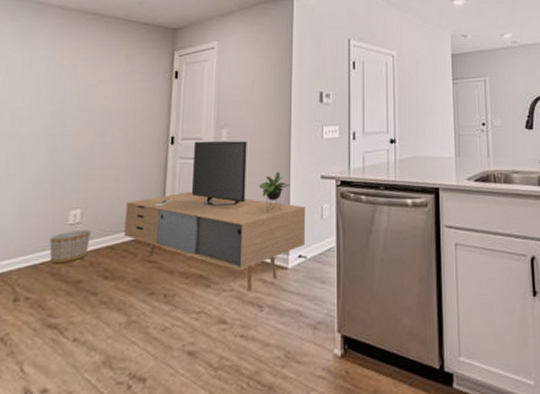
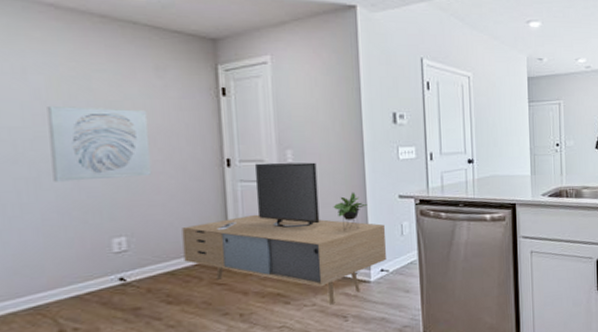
wall art: none [35,89,115,156] -> present [47,105,152,182]
planter: present [49,229,91,264] -> none [92,256,144,294]

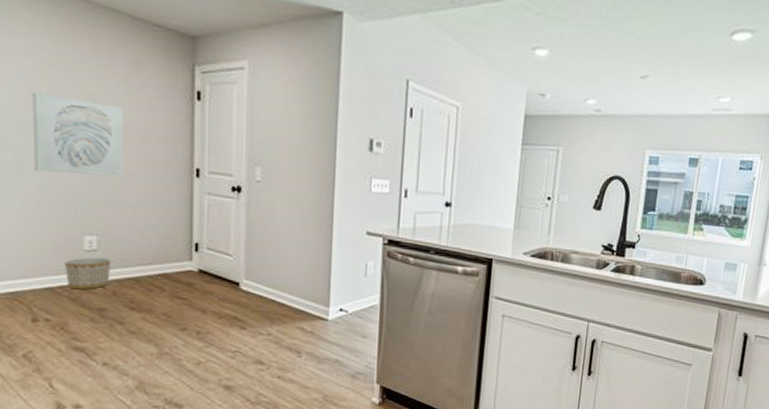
planter: none [92,256,144,294] -> present [65,257,111,290]
media console: present [182,162,386,304] -> none [148,177,348,336]

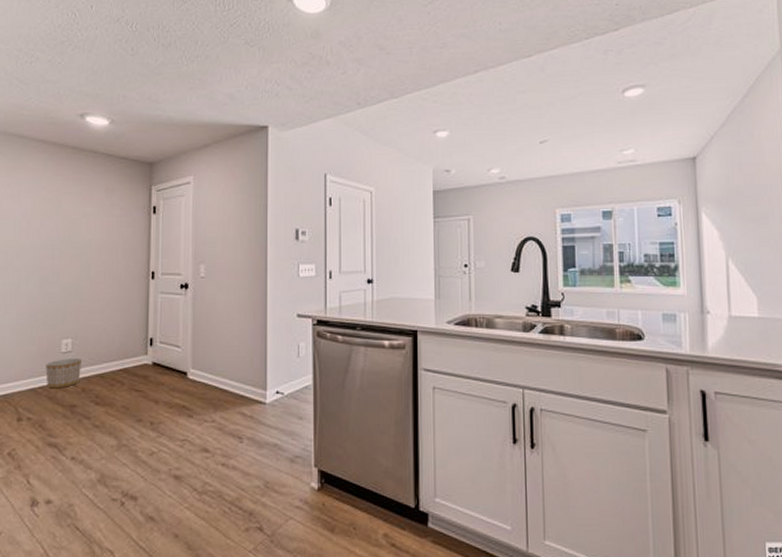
wall art: present [32,91,125,177] -> none [28,223,97,287]

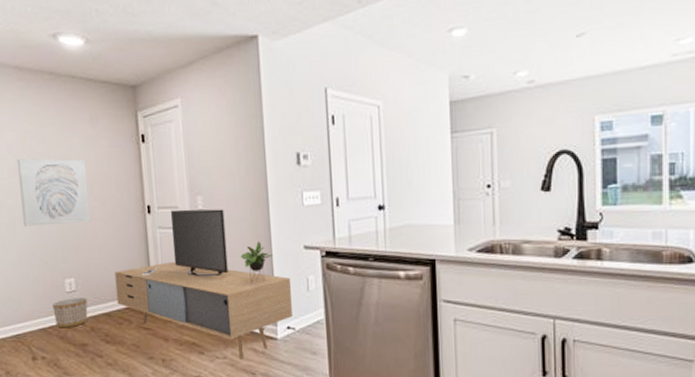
wall art: none [28,223,97,287] -> present [17,158,91,227]
media console: none [112,276,282,422] -> present [114,209,292,358]

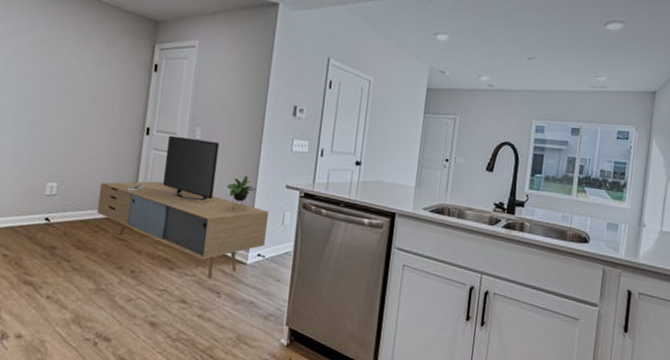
wall art: present [17,158,91,227] -> none [15,62,94,133]
planter: present [52,296,88,328] -> none [27,201,66,230]

